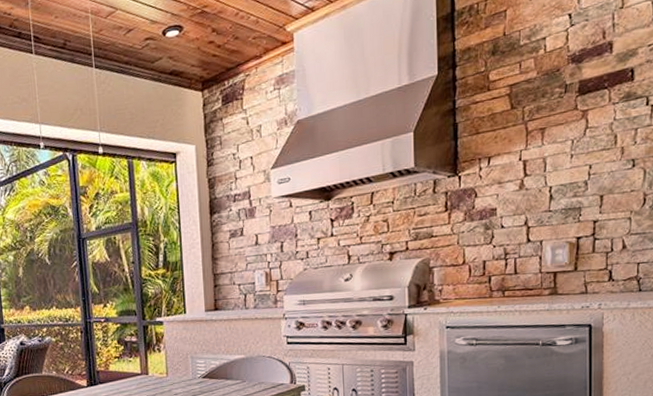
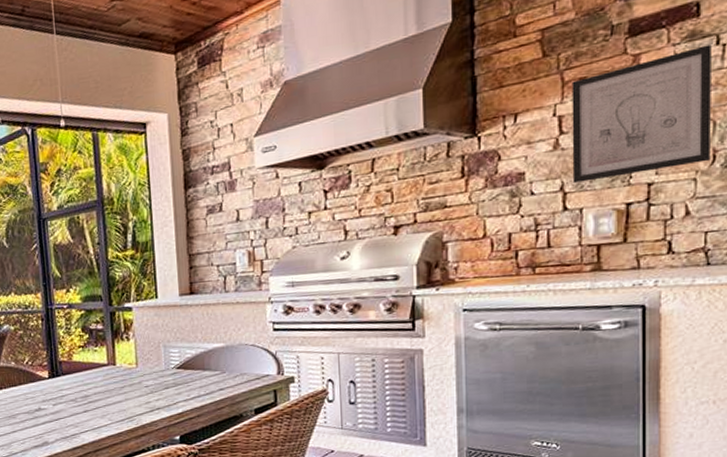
wall art: none [534,105,643,219] -> present [572,44,712,183]

